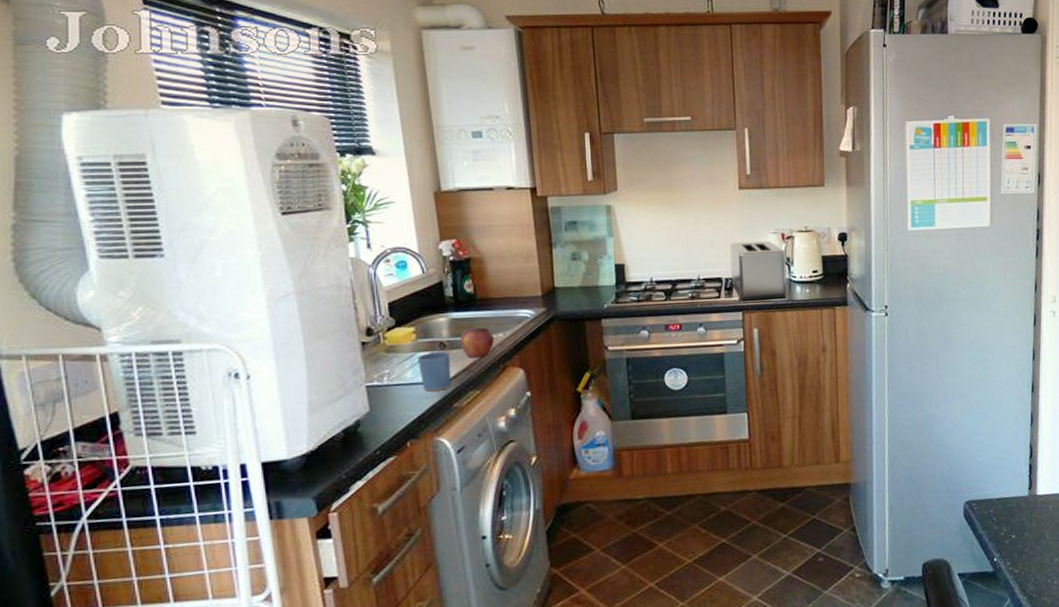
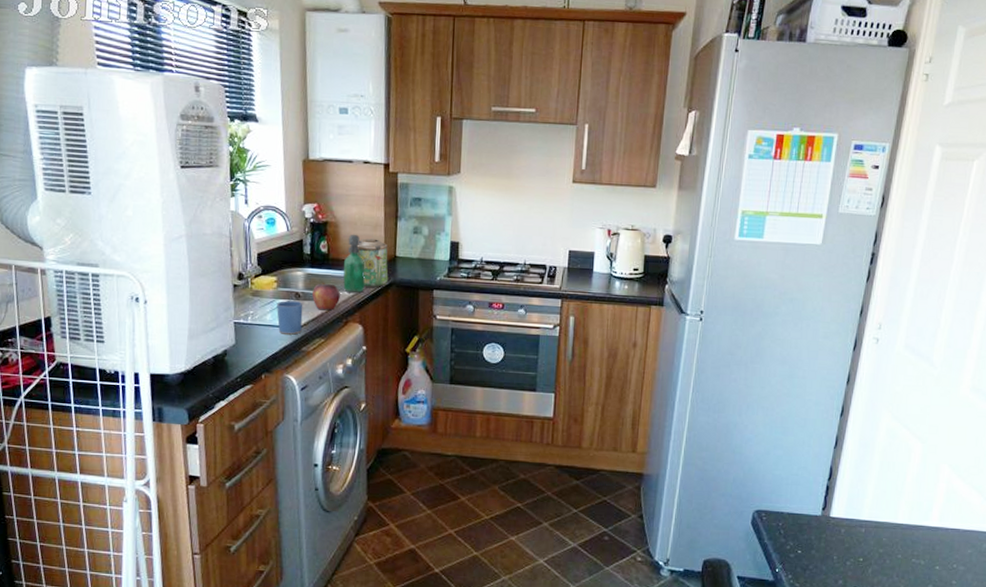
soap dispenser: none [493,268,521,335] -> present [343,234,366,294]
canister: none [509,271,549,327] -> present [357,238,389,288]
toaster: present [729,241,788,302] -> none [555,233,610,292]

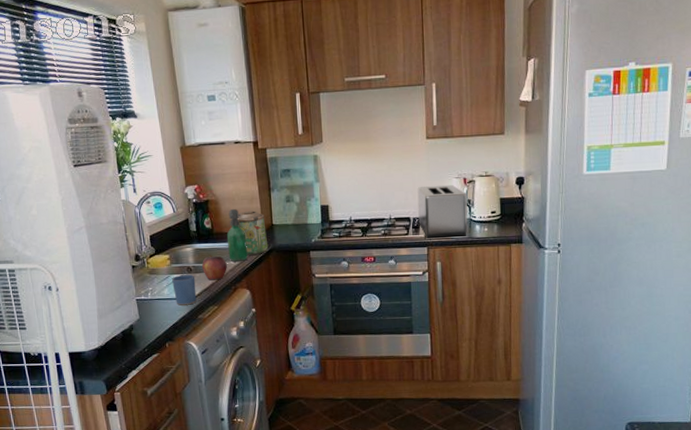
toaster: none [555,233,610,292] -> present [417,185,468,239]

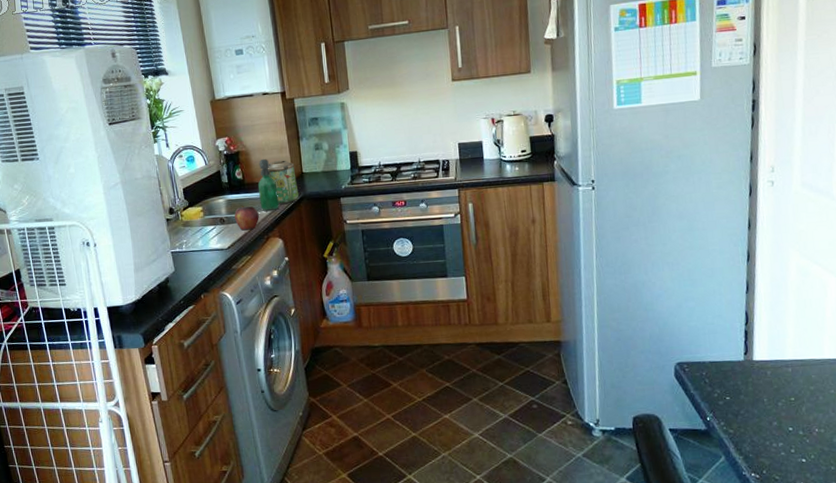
mug: present [172,274,197,306] -> none [205,225,230,257]
toaster: present [417,185,468,239] -> none [445,126,499,181]

